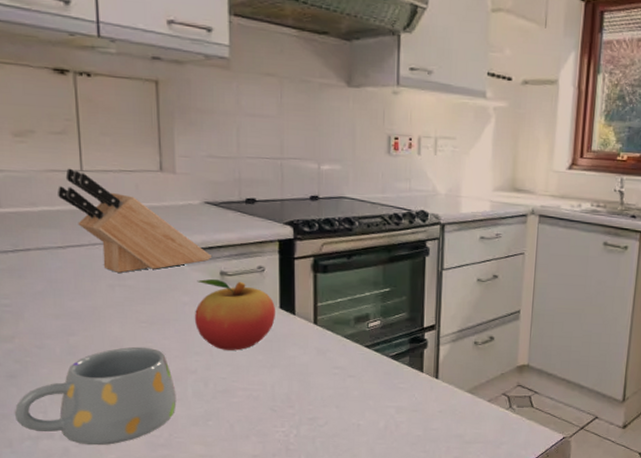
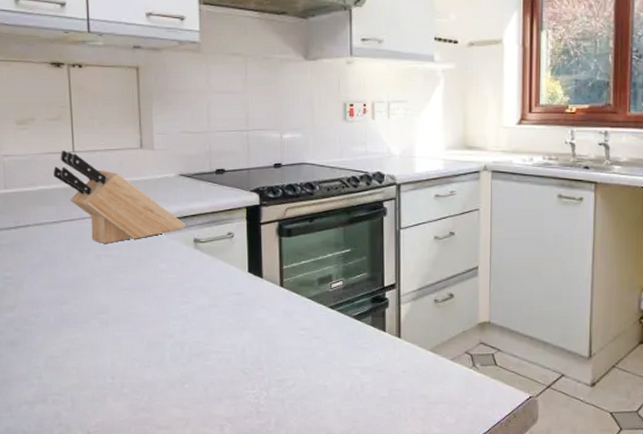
mug: present [14,346,177,446] -> none [13,313,156,410]
fruit: present [194,278,276,351] -> none [171,246,245,314]

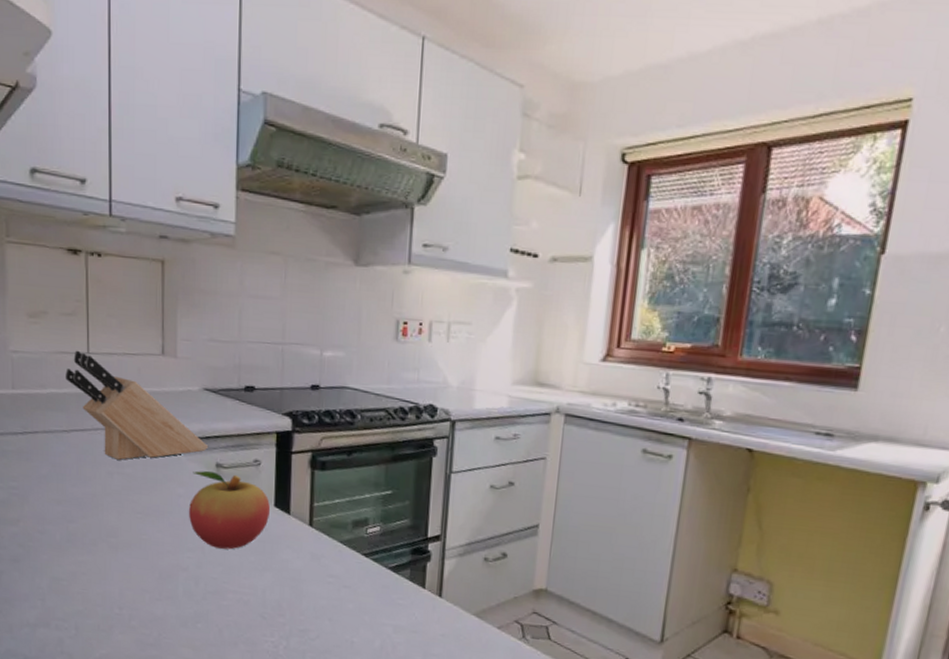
fruit: none [171,246,245,314] -> present [188,470,271,550]

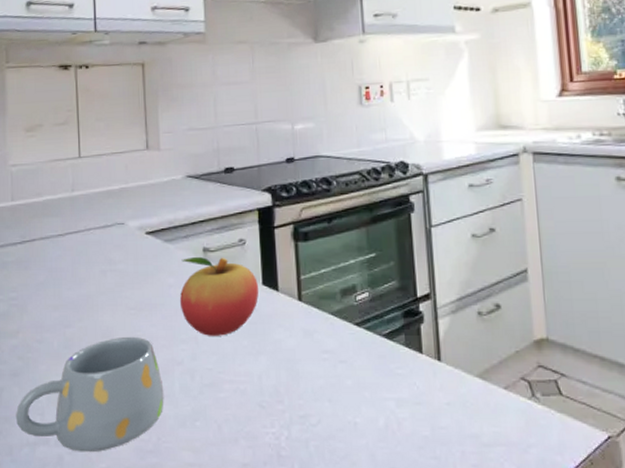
mug: none [15,538,167,640] -> present [15,336,164,453]
knife block: present [65,350,208,460] -> none [60,156,194,257]

